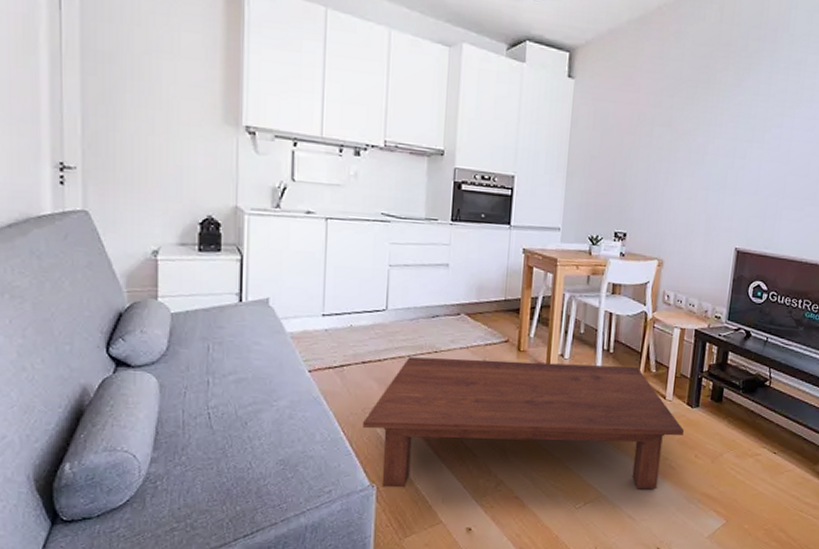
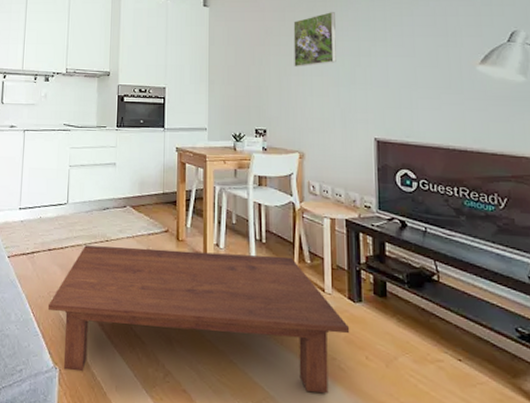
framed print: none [665,102,716,165] -> present [293,12,336,68]

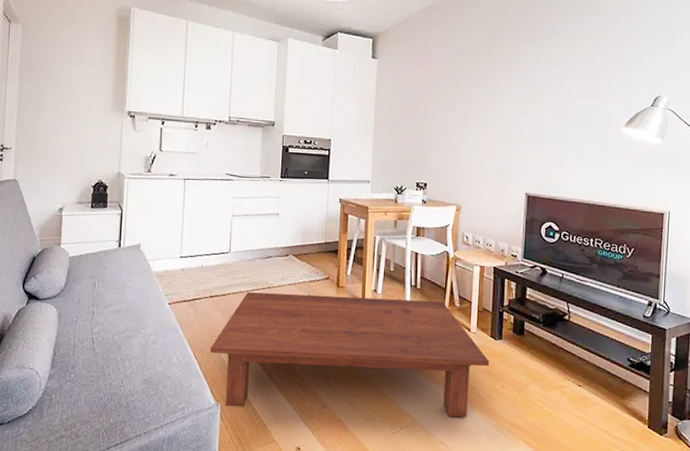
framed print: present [293,12,336,68] -> none [457,70,499,124]

